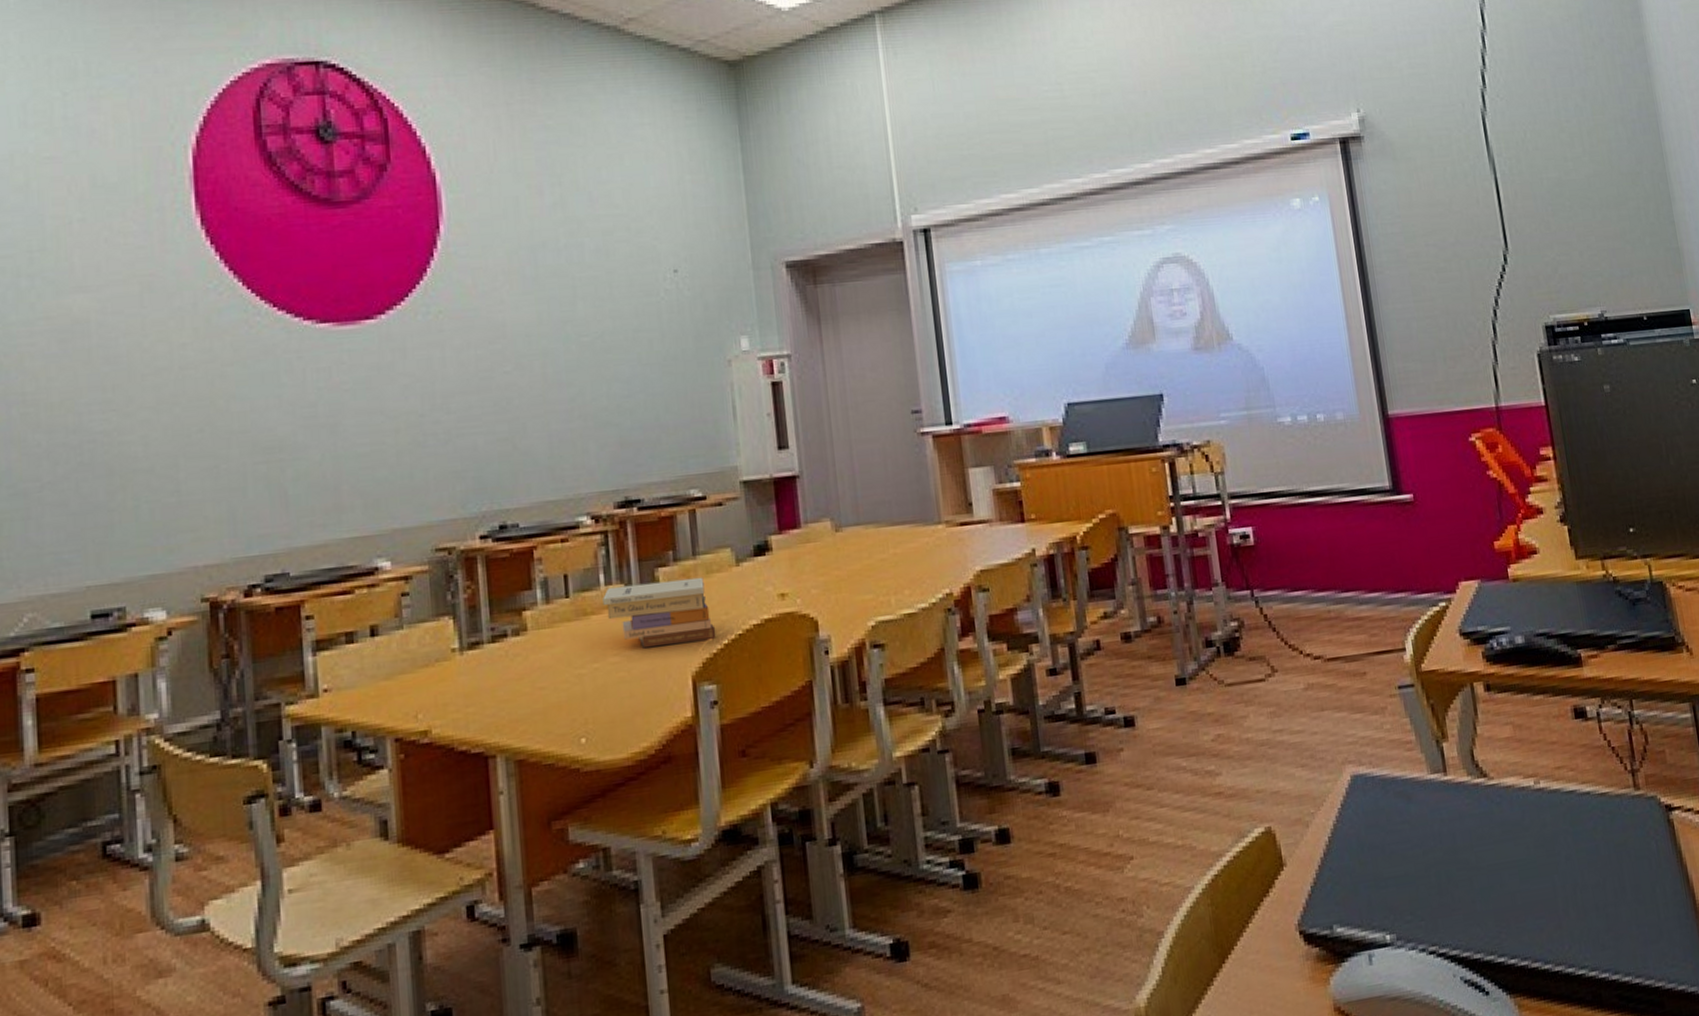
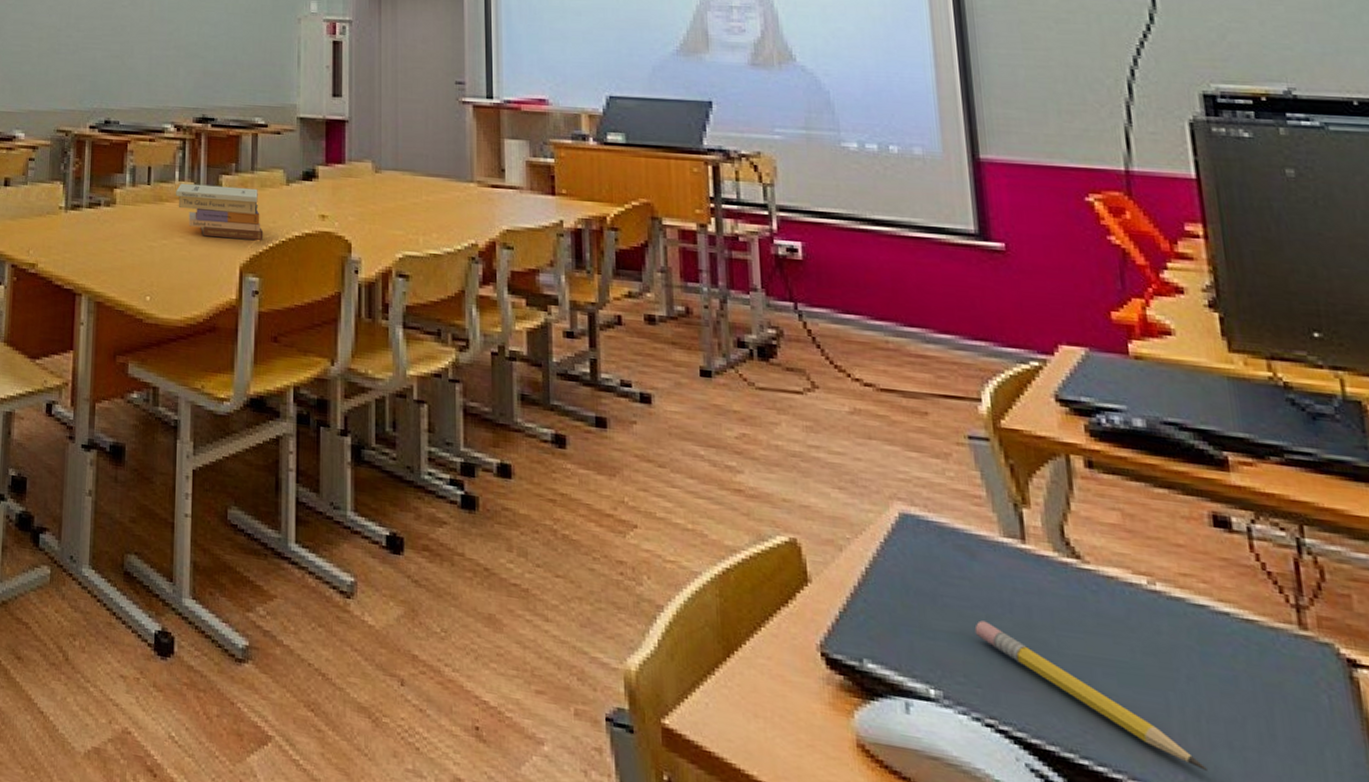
pencil: none [1415,857,1583,935] -> present [974,620,1207,771]

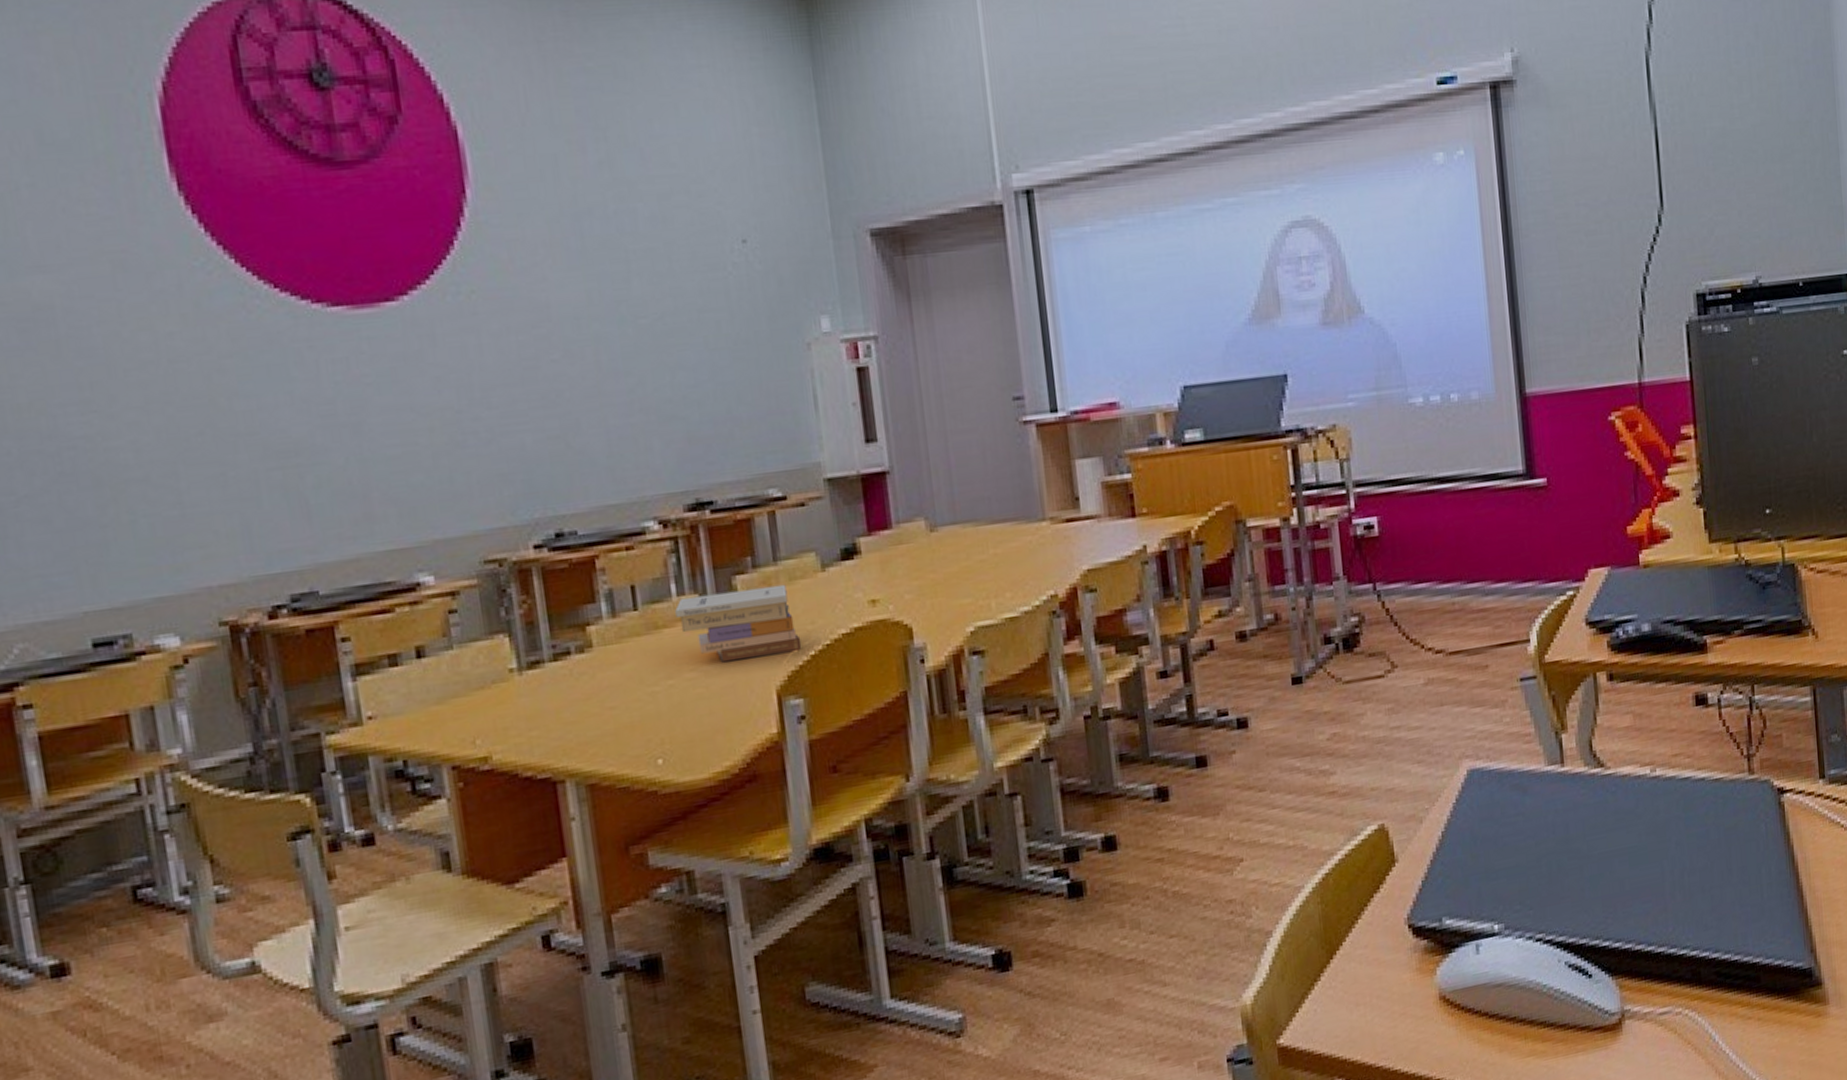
pencil: present [974,620,1207,771] -> none [1527,848,1688,917]

